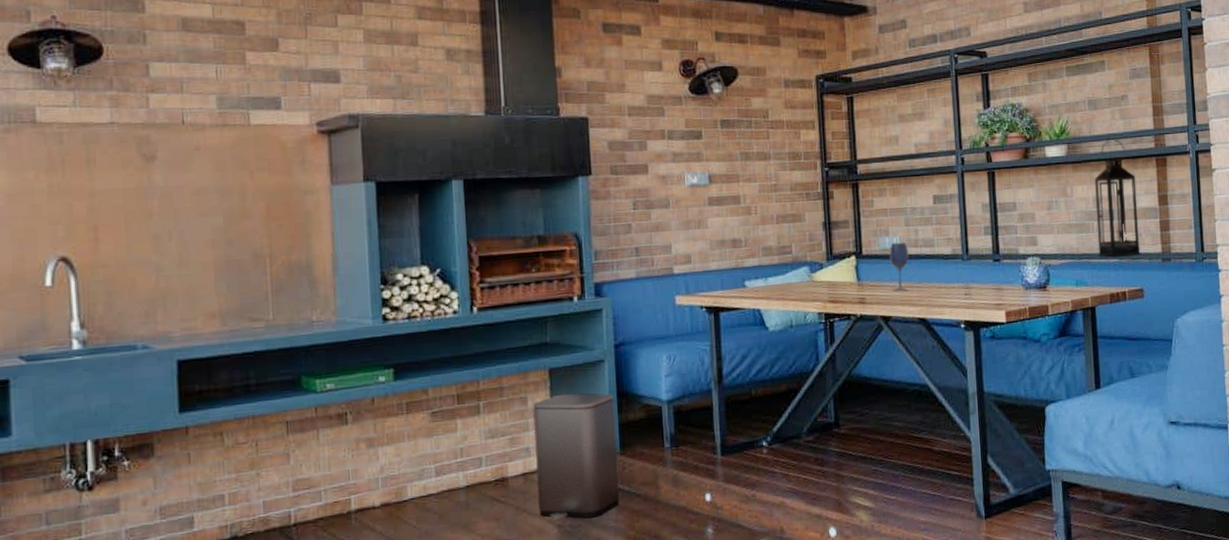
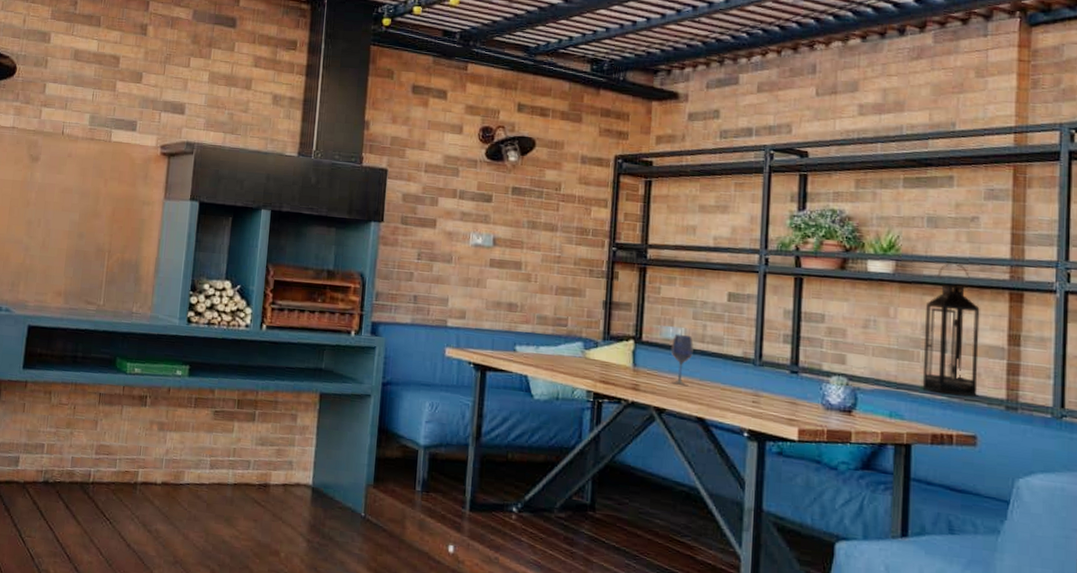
pedal bin: present [533,393,620,519] -> none [292,418,375,541]

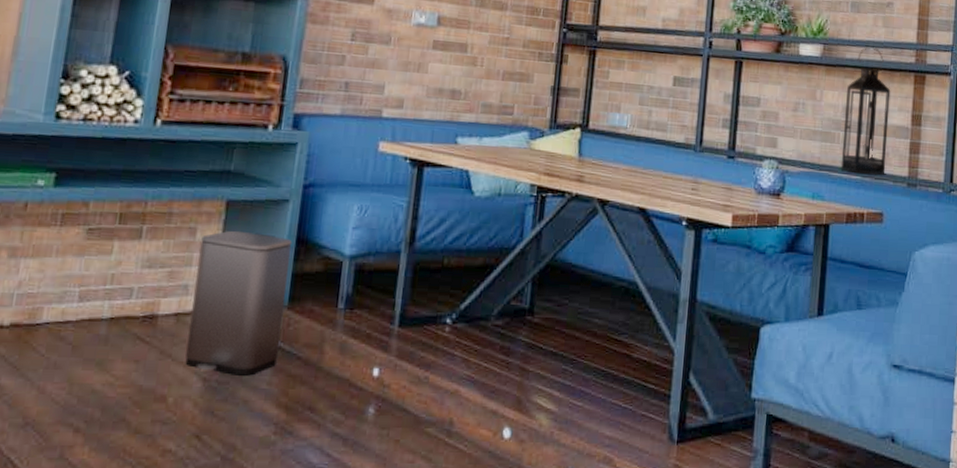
pedal bin: none [292,418,375,541] -> present [185,230,293,376]
wineglass: present [670,333,694,387] -> none [614,120,639,176]

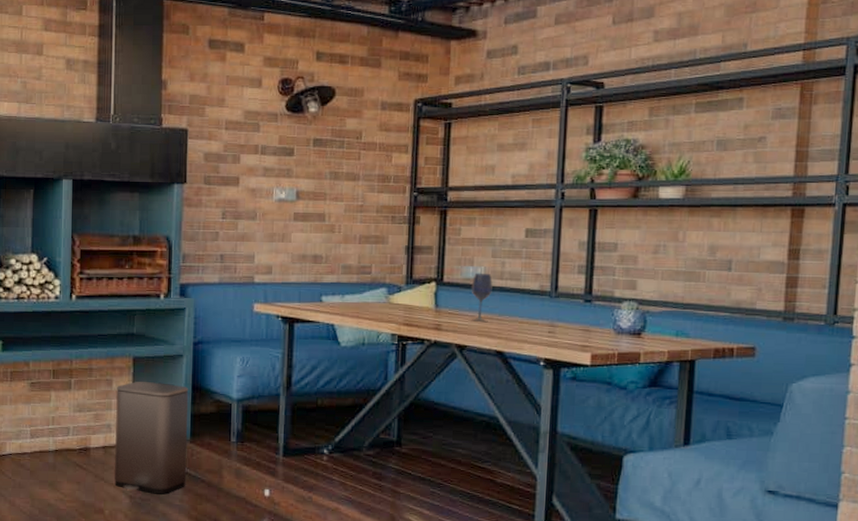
wineglass: none [614,120,639,176] -> present [471,272,493,323]
lantern: present [840,47,891,176] -> none [707,184,763,311]

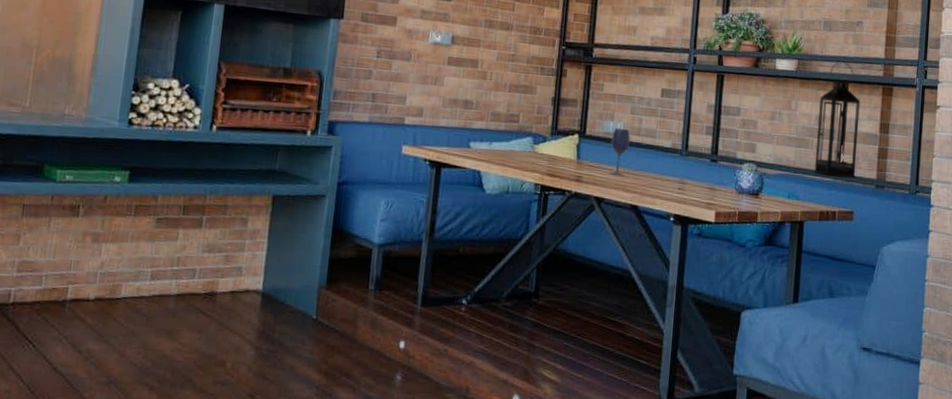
pedal bin: present [115,381,189,495] -> none [240,221,329,346]
lantern: none [707,184,763,311] -> present [814,62,860,178]

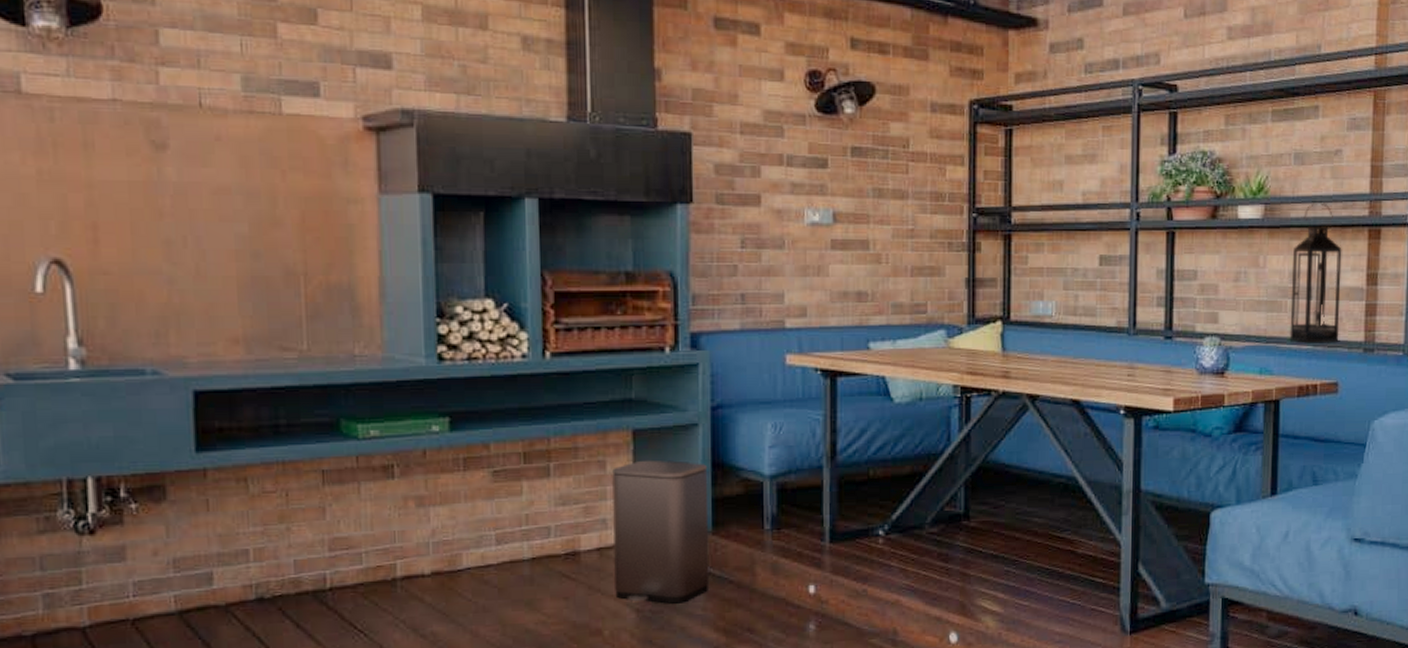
pedal bin: none [240,221,329,346] -> present [612,459,710,604]
wineglass: present [609,127,631,177] -> none [1041,308,1065,367]

